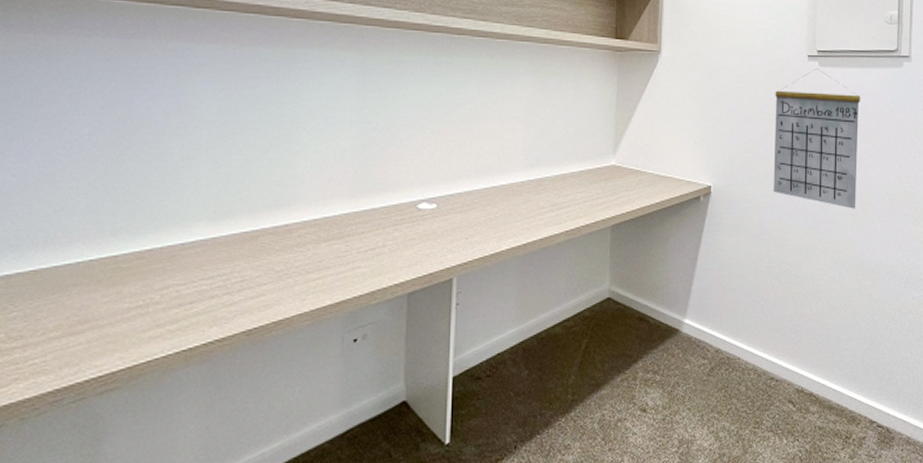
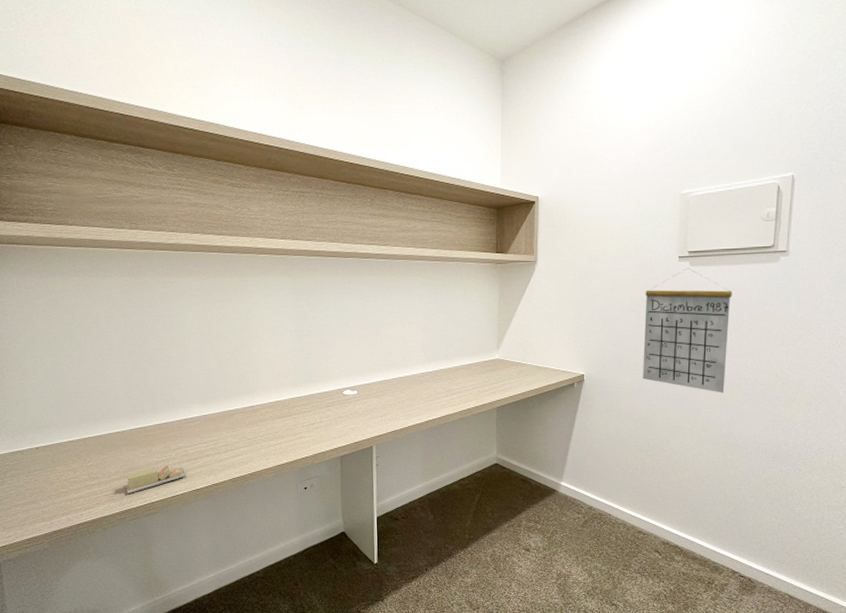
sticky notes: none [70,313,174,360] -> present [126,465,186,493]

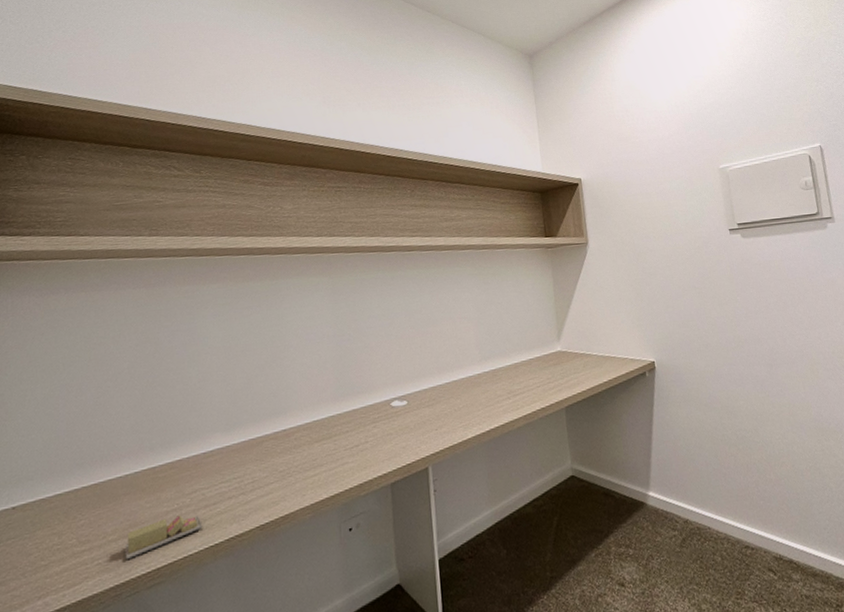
calendar: present [643,268,733,393] -> none [702,240,804,371]

